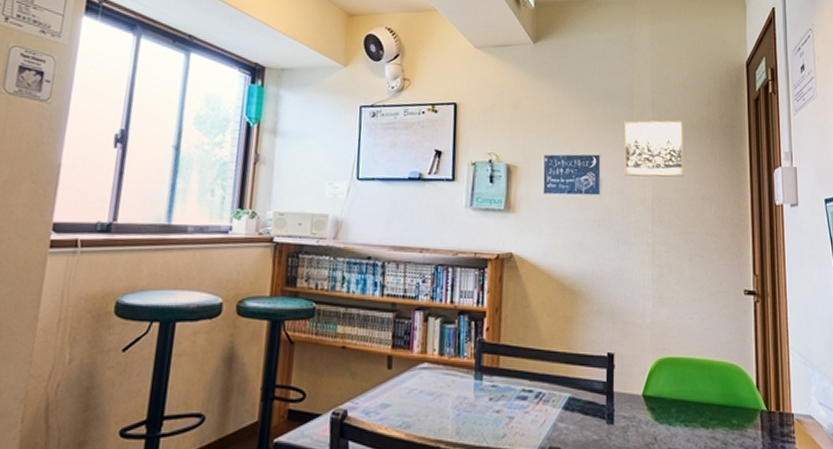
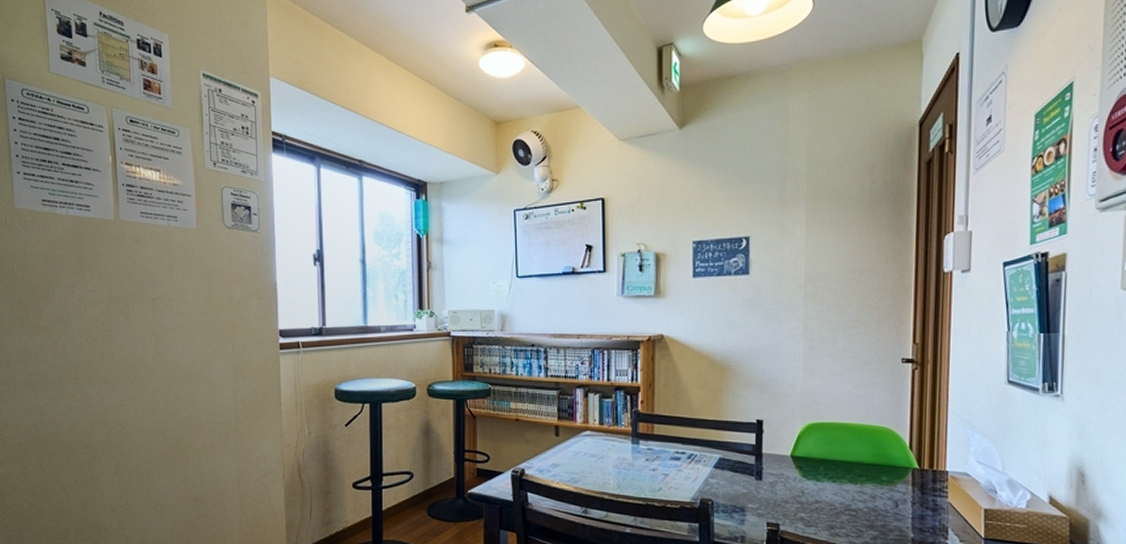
wall art: present [624,120,684,178] -> none [776,193,842,256]

